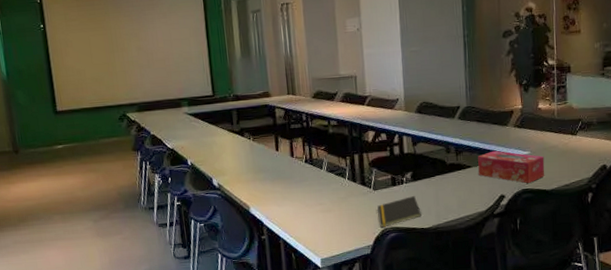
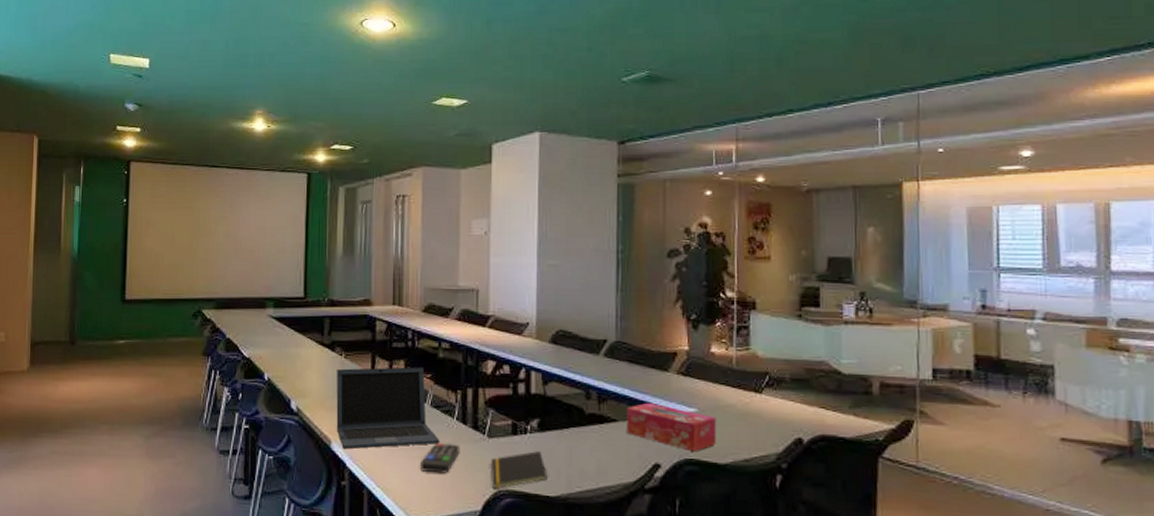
laptop: none [247,142,337,212] -> present [336,367,440,450]
remote control: none [323,198,353,221] -> present [420,443,460,474]

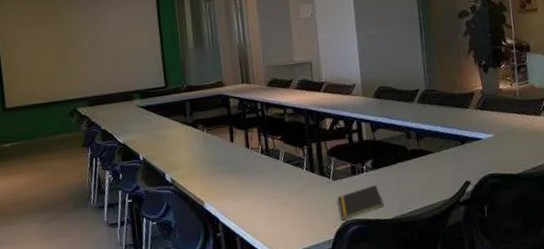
laptop: present [336,367,440,450] -> none [201,131,295,207]
remote control: present [420,443,460,474] -> none [280,189,312,215]
tissue box: present [627,402,717,451] -> none [440,134,511,168]

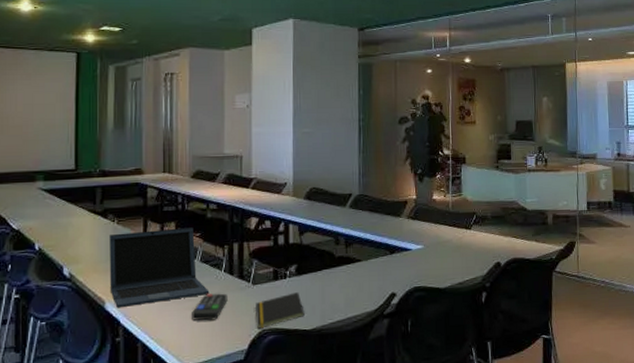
laptop: none [201,131,295,207] -> present [109,227,210,308]
remote control: none [280,189,312,215] -> present [192,293,228,321]

